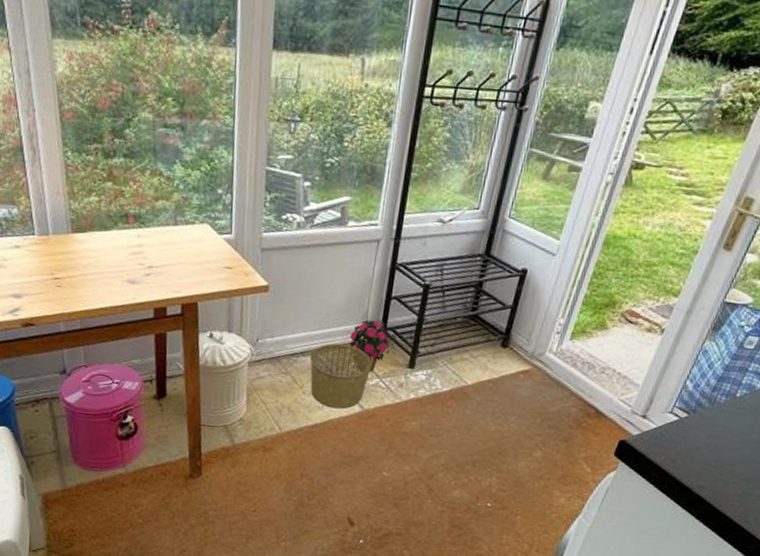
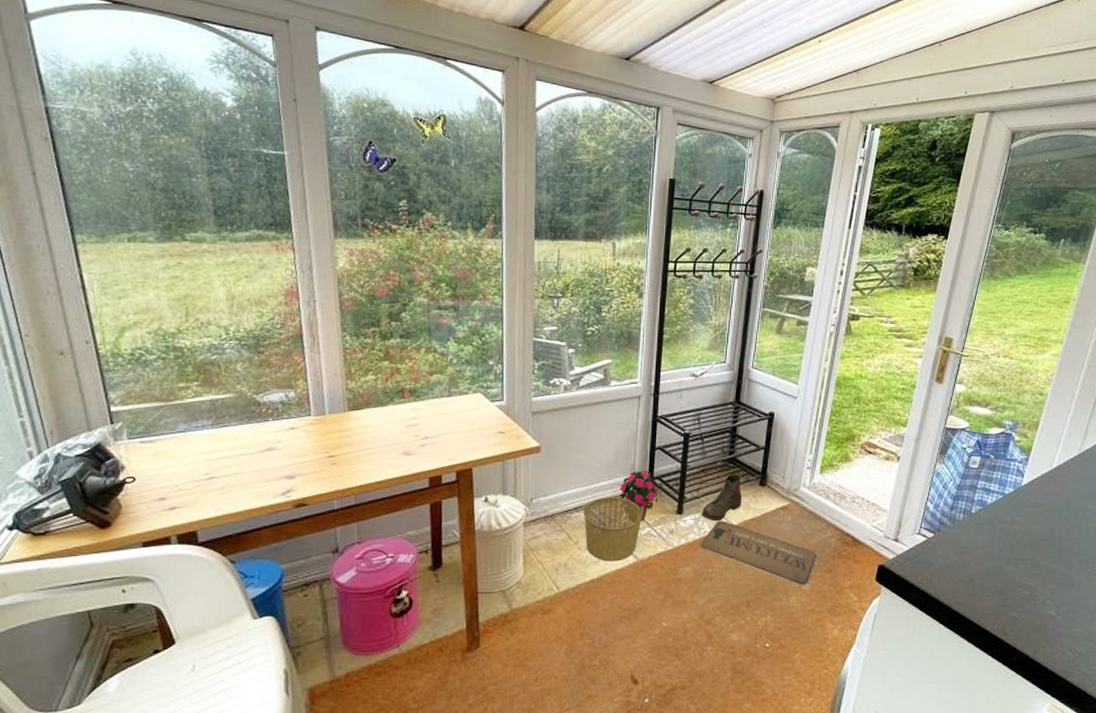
doormat: none [429,378,555,452] -> present [700,520,818,585]
boot: none [434,331,483,380] -> present [702,474,742,522]

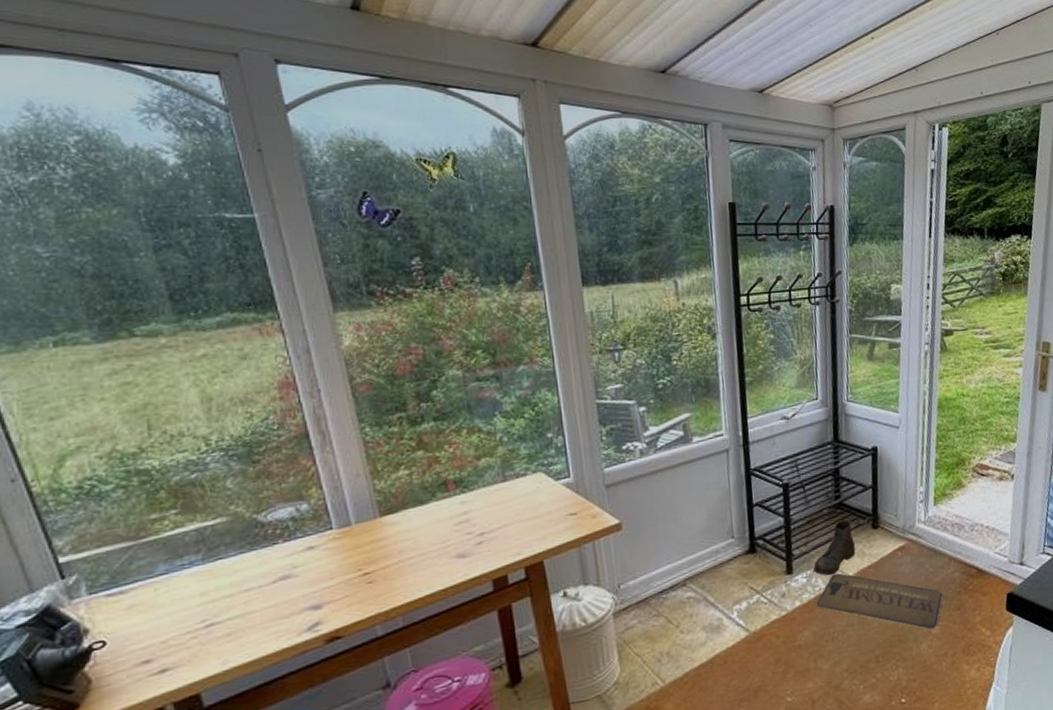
basket: present [583,497,644,562] -> none [680,566,750,641]
potted flower: present [620,471,658,522] -> none [718,531,764,591]

